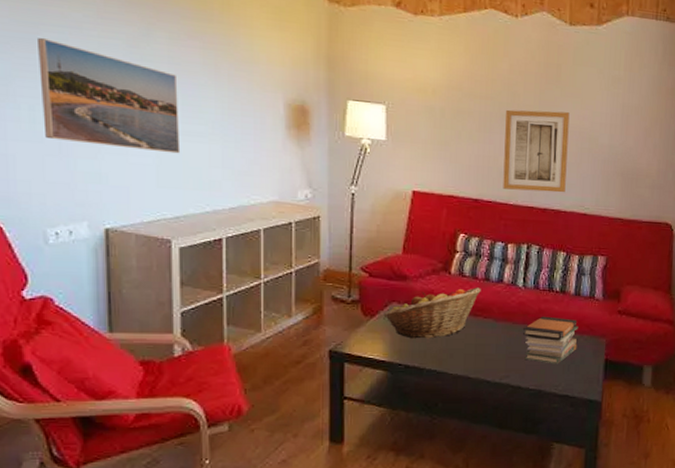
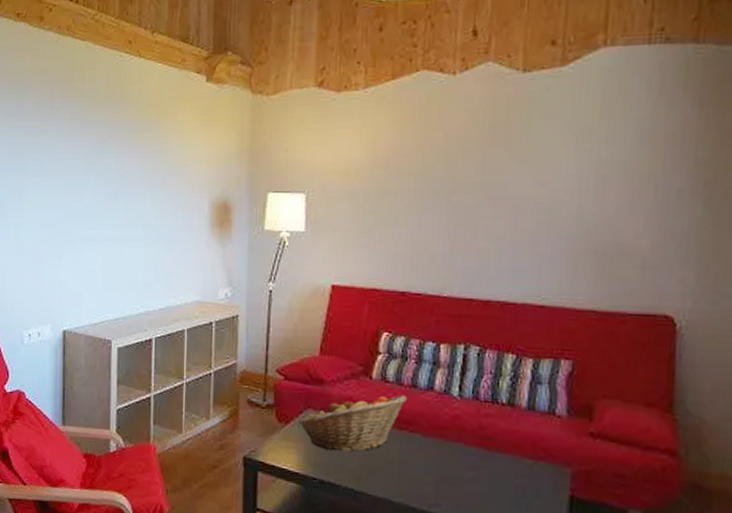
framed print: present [38,38,181,154] -> none [23,166,122,259]
wall art: present [503,109,570,193] -> none [435,180,522,280]
book stack: present [523,316,579,364] -> none [458,434,532,496]

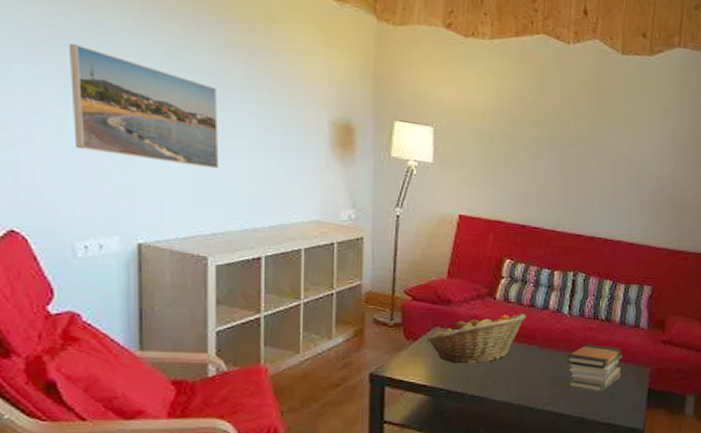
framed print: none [23,166,122,259] -> present [70,44,219,169]
book stack: none [458,434,532,496] -> present [567,344,623,392]

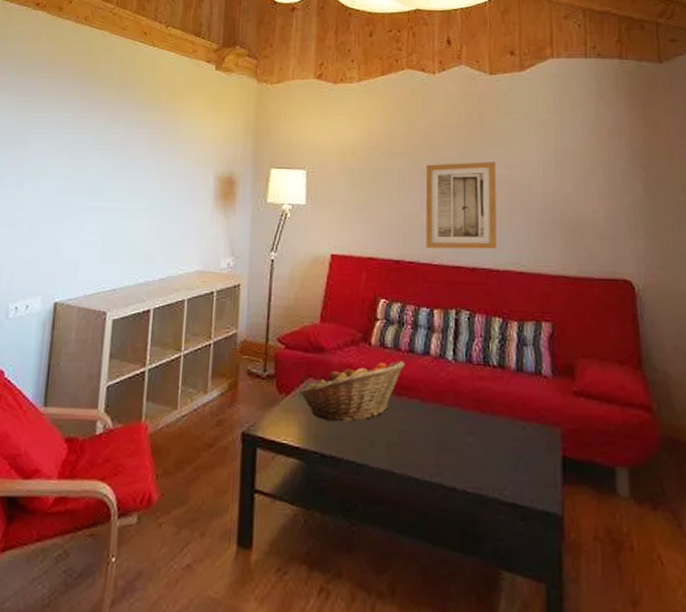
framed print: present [70,44,219,169] -> none [21,139,127,229]
wall art: none [550,136,619,222] -> present [426,162,496,249]
book stack: present [567,344,623,392] -> none [456,397,524,461]

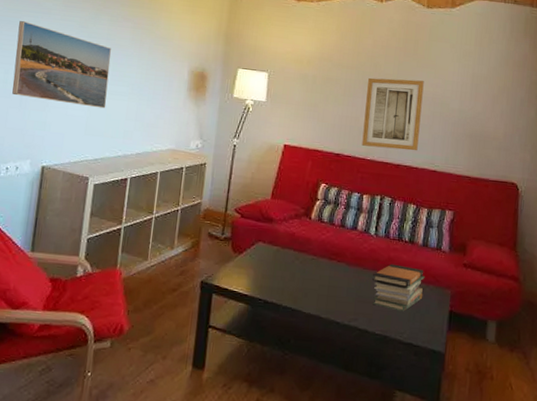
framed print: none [21,139,127,229] -> present [12,21,111,109]
fruit basket: present [299,361,405,422] -> none [250,233,337,278]
book stack: none [456,397,524,461] -> present [372,264,425,312]

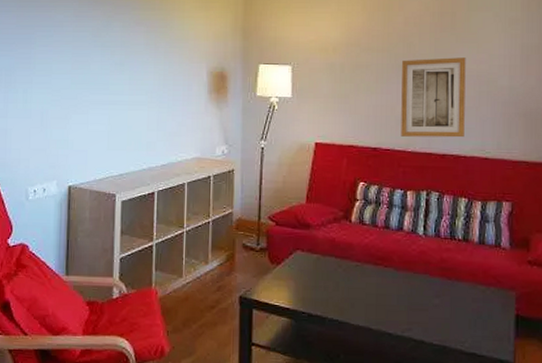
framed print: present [12,21,111,109] -> none [32,37,127,121]
book stack: present [372,264,425,312] -> none [425,266,484,319]

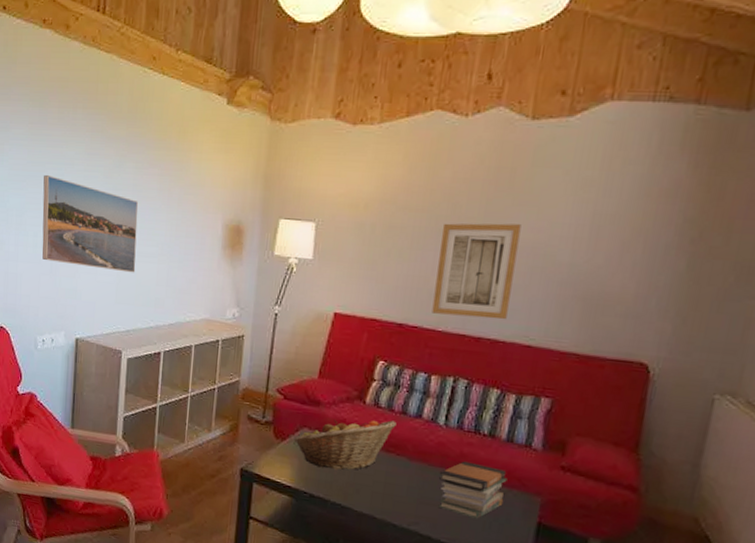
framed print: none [32,37,127,121] -> present [42,175,138,273]
fruit basket: none [288,235,381,288] -> present [294,420,397,470]
book stack: none [425,266,484,319] -> present [438,461,508,519]

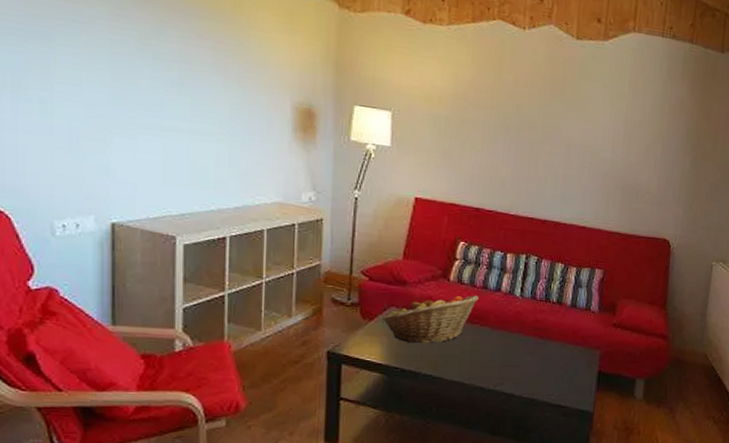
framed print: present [42,175,138,273] -> none [51,32,188,152]
wall art: present [432,223,522,320] -> none [504,120,573,205]
book stack: present [438,461,508,519] -> none [519,326,574,374]

